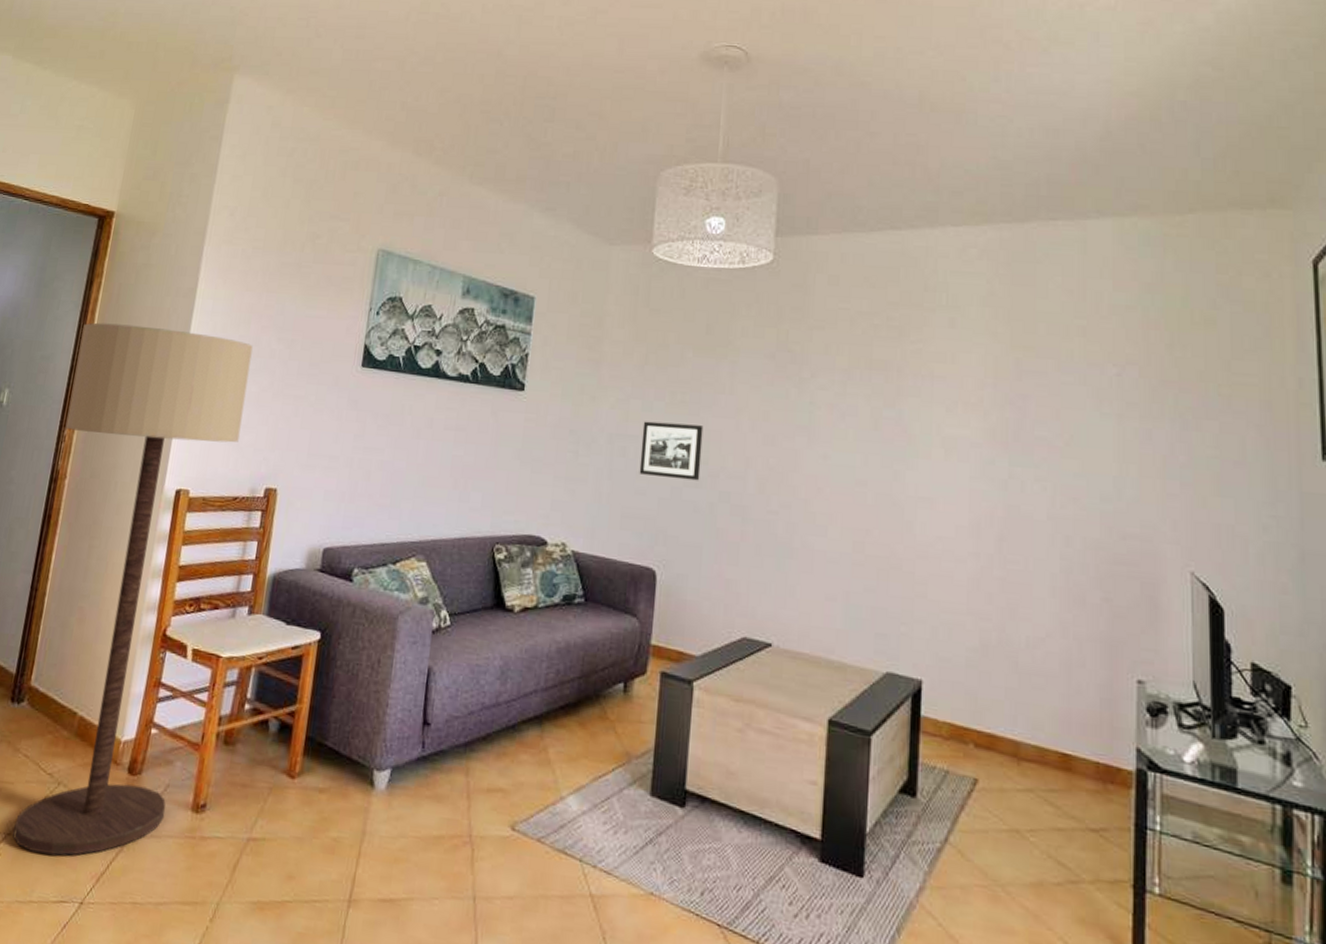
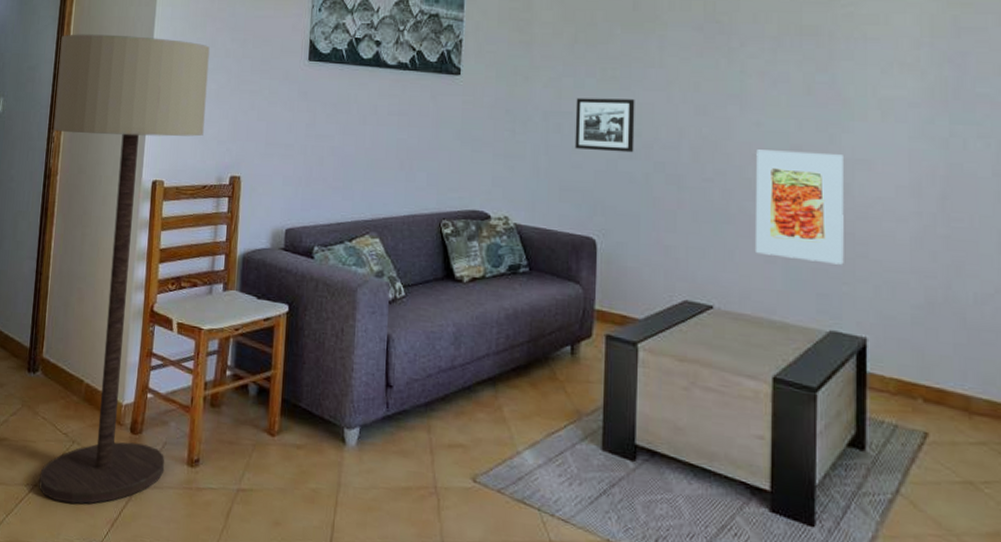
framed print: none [816,483,907,604] -> present [754,149,844,265]

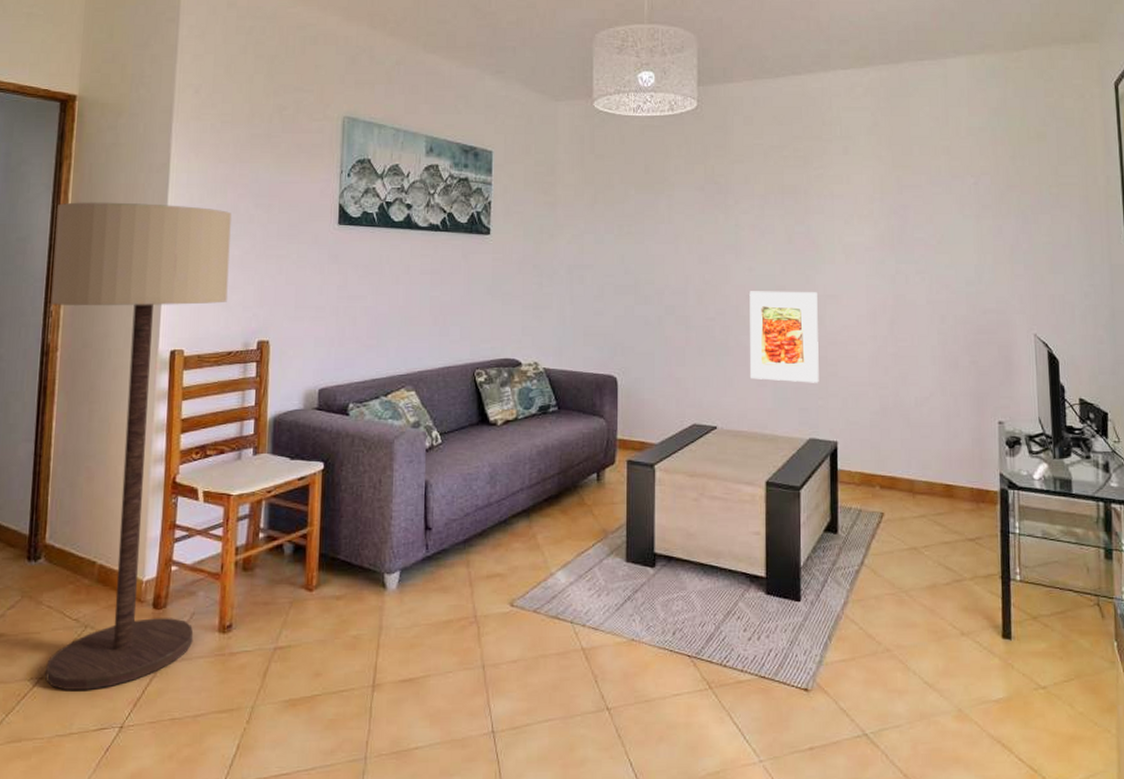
picture frame: present [574,98,635,153] -> none [596,252,648,299]

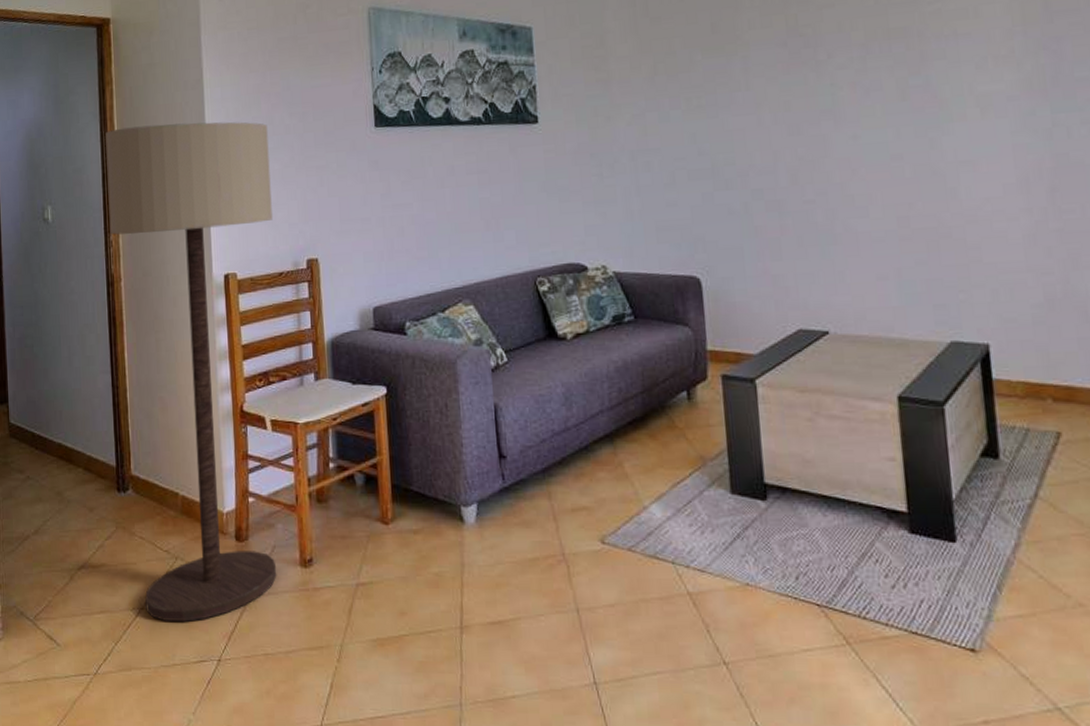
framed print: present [749,291,819,383] -> none [856,158,958,273]

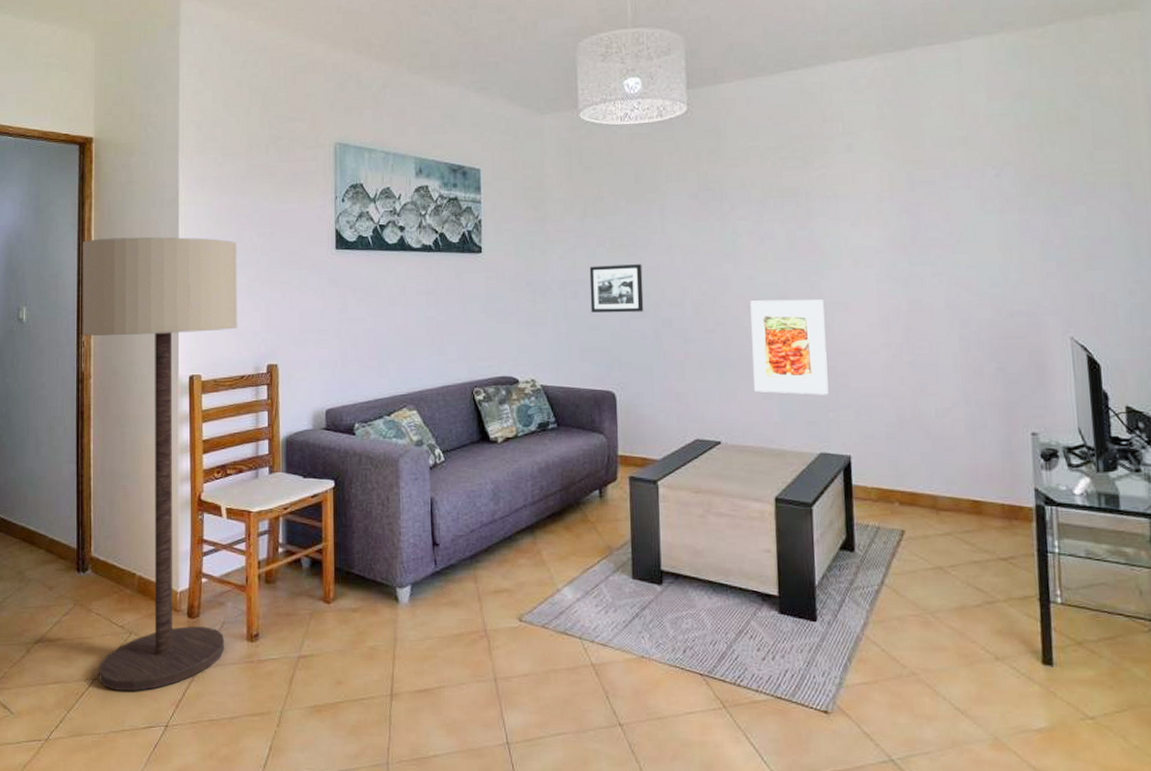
picture frame: none [662,127,730,186] -> present [589,264,644,313]
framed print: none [856,158,958,273] -> present [750,299,829,395]

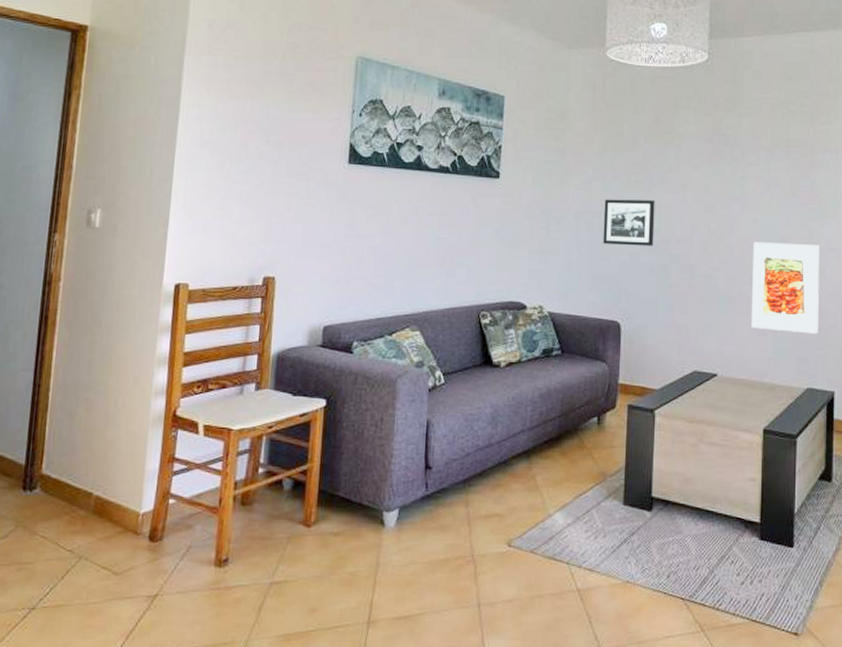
floor lamp: present [82,237,237,691] -> none [37,132,241,621]

